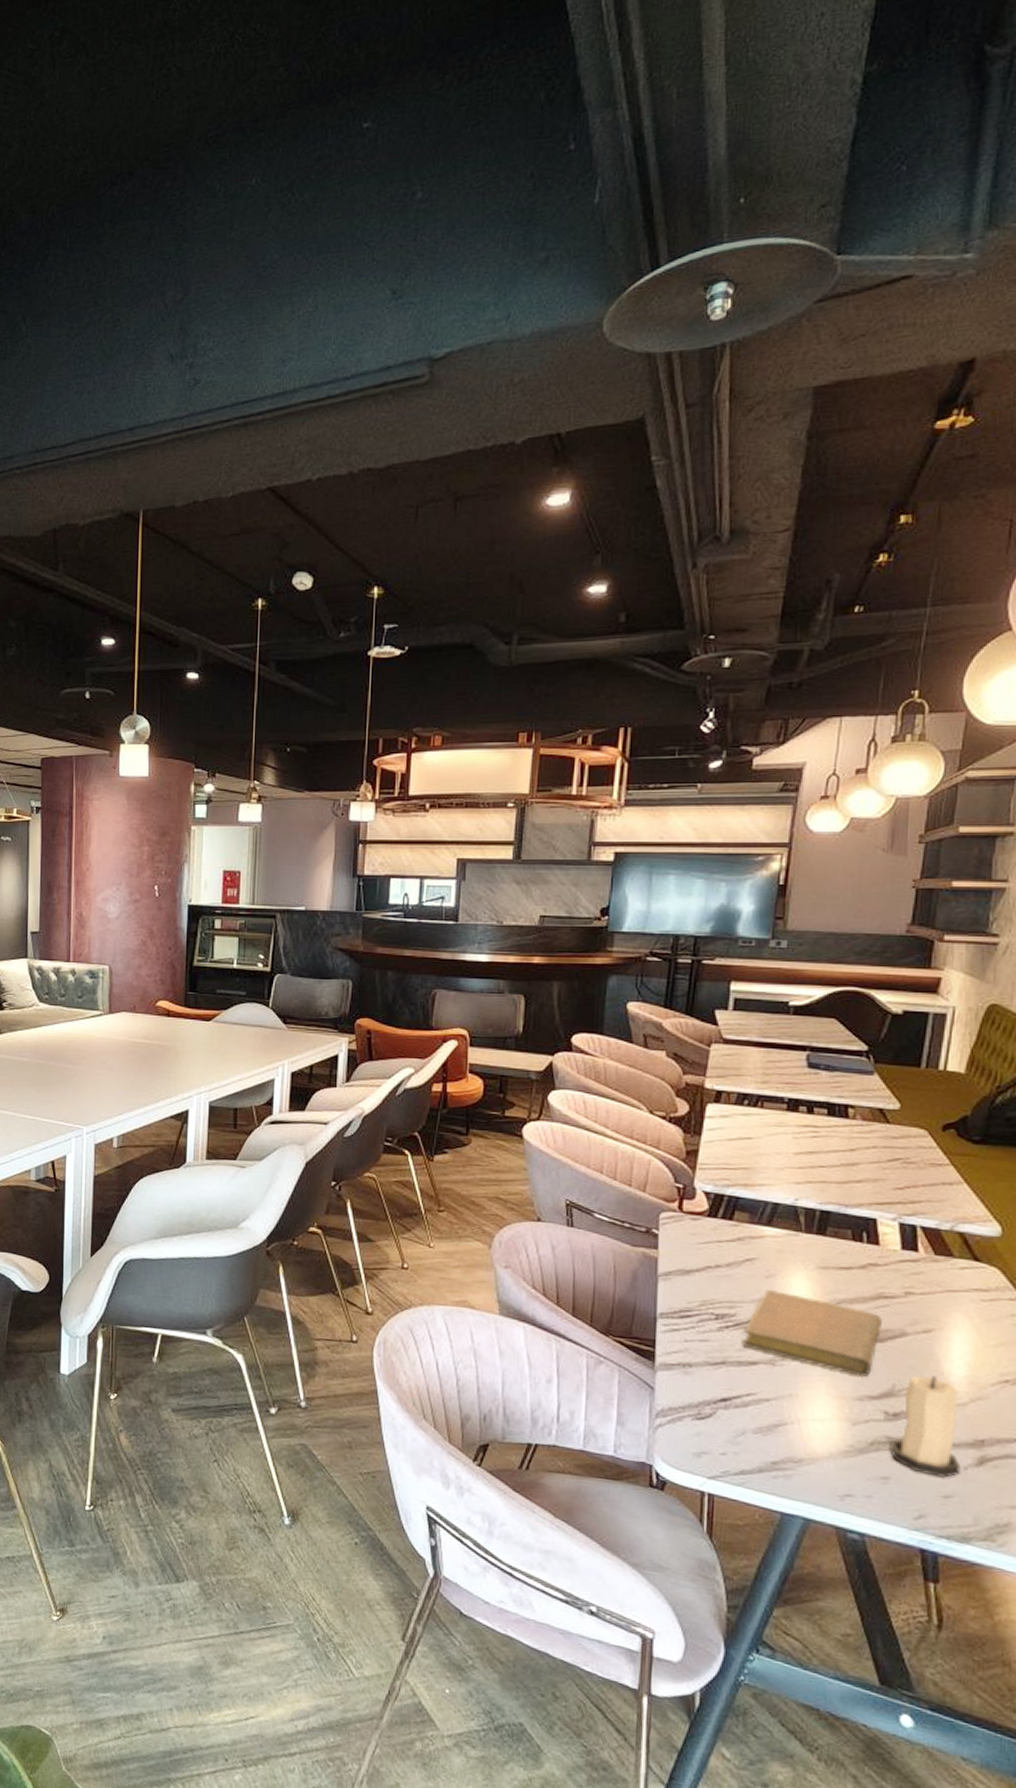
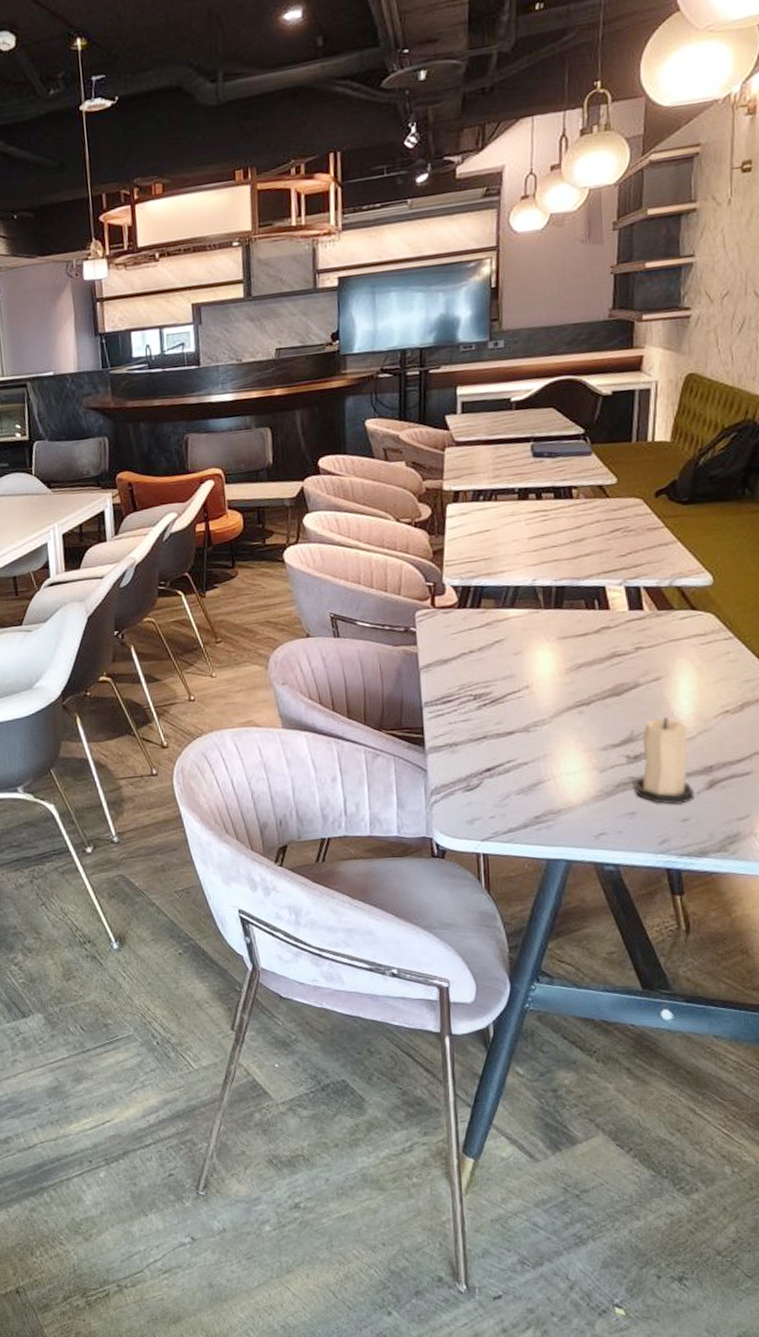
notebook: present [742,1290,882,1378] -> none [499,665,618,730]

